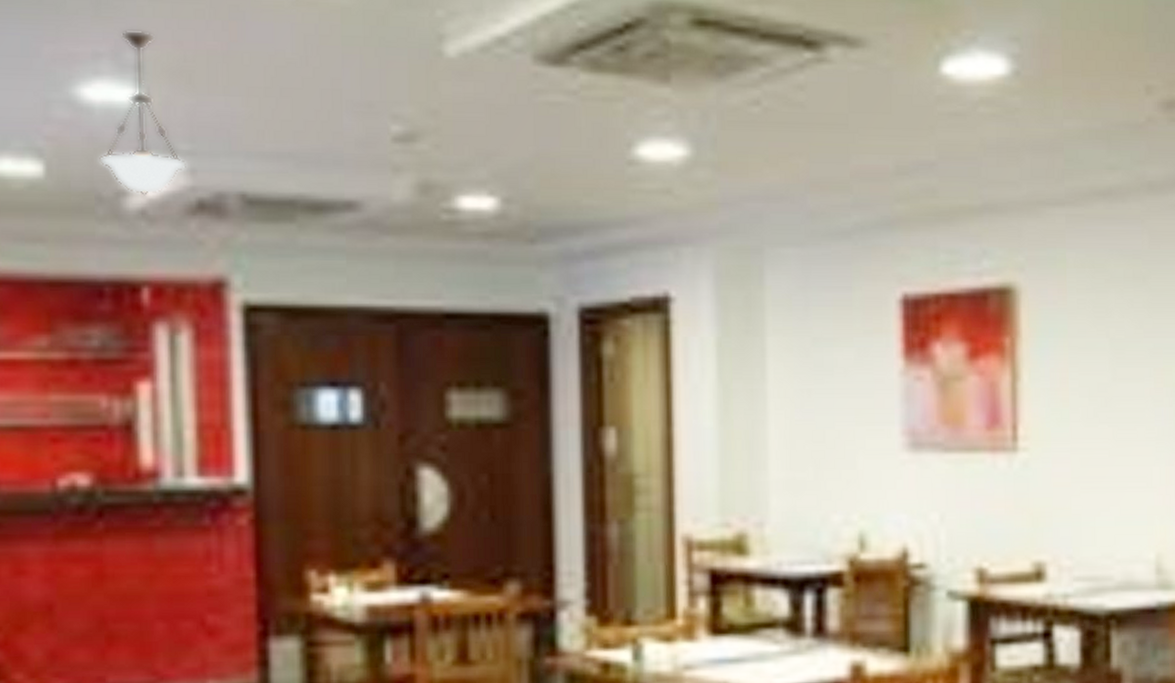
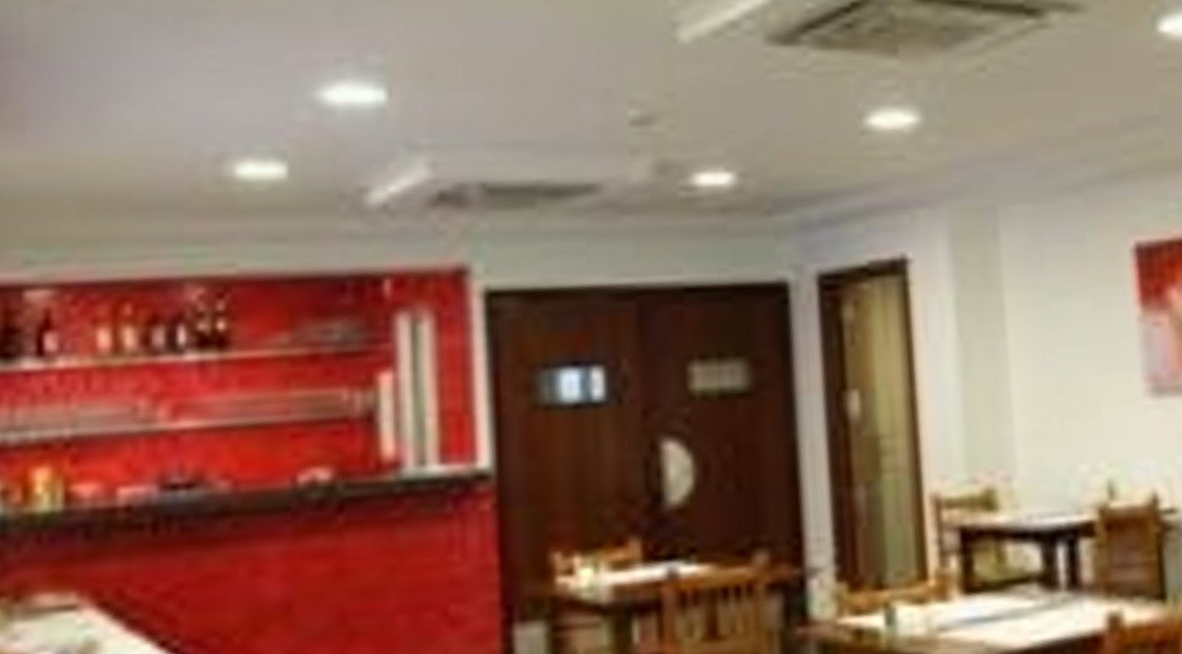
pendant light: present [99,29,186,196] -> none [342,34,427,191]

